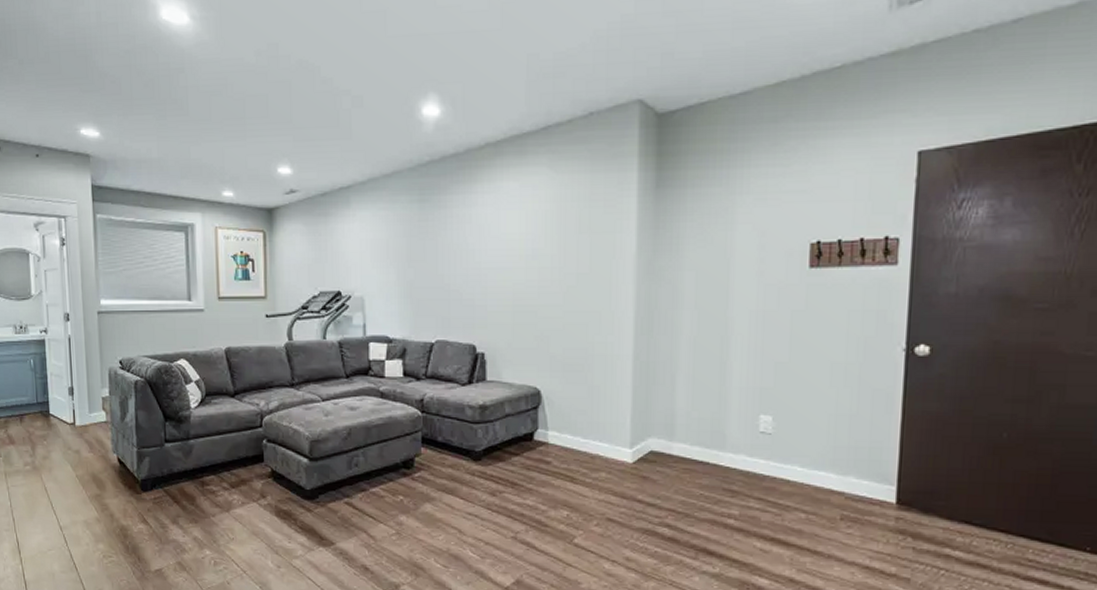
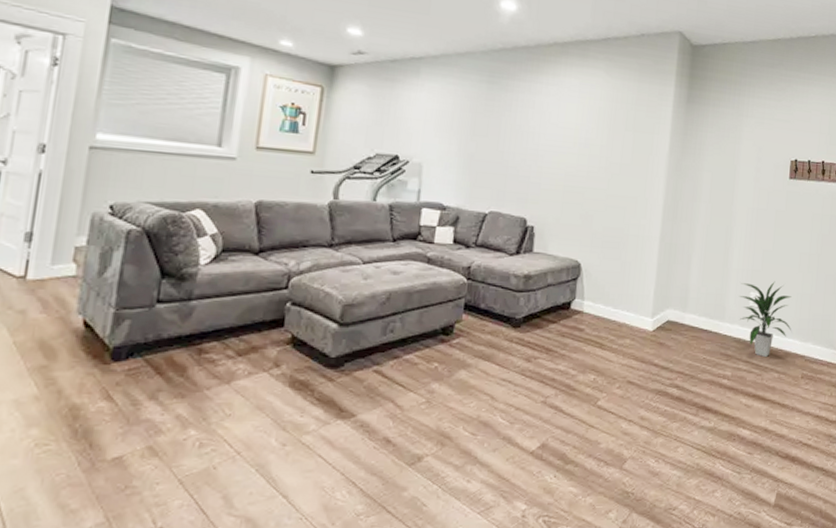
indoor plant: none [745,400,822,493] -> present [739,281,792,357]

